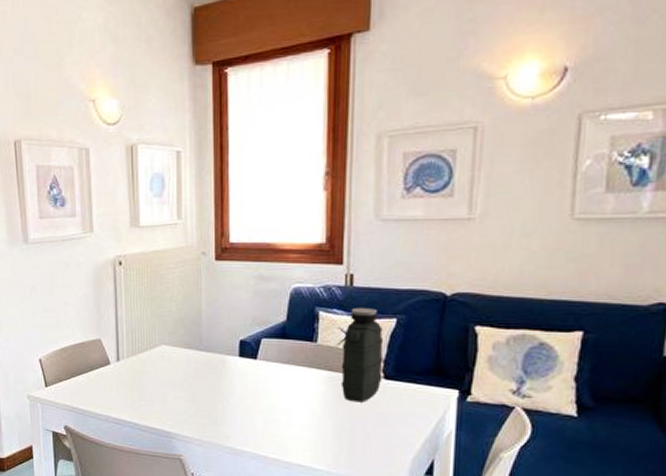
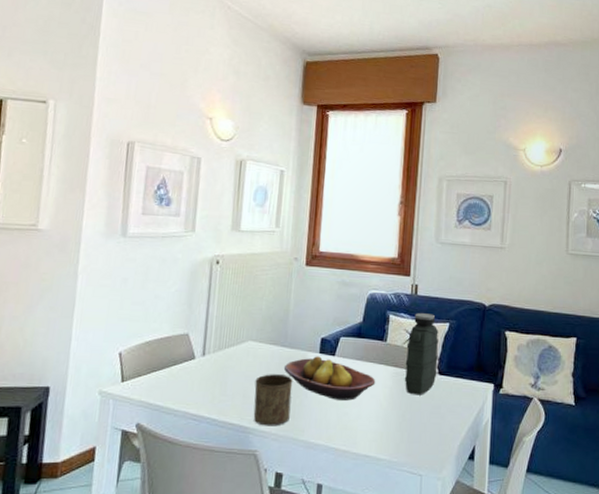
cup: none [173,379,212,432] -> present [253,374,293,426]
fruit bowl: none [201,360,306,407] -> present [283,356,376,401]

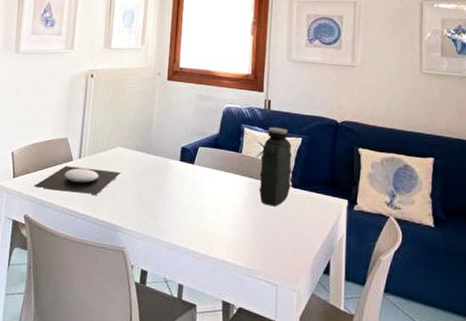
plate: none [148,365,252,395] -> present [34,165,121,195]
cup: present [253,374,293,426] -> none [121,178,157,227]
fruit bowl: present [283,356,376,401] -> none [148,163,232,207]

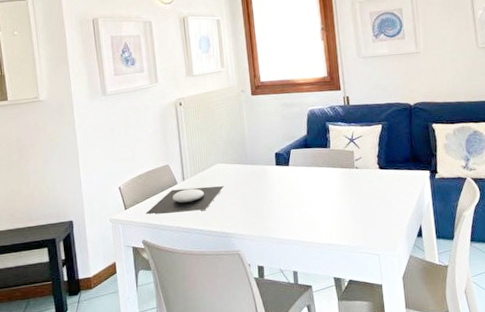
water jug: present [259,127,292,207] -> none [347,119,378,189]

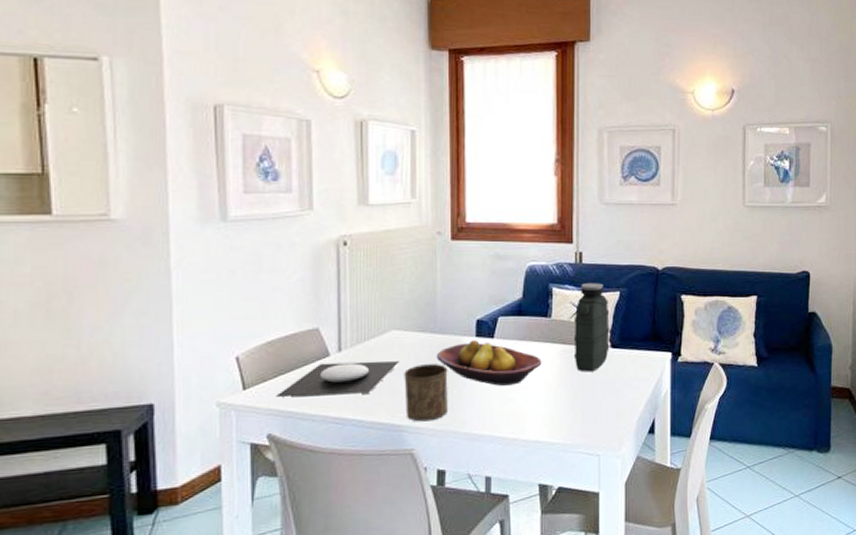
cup: none [228,187,261,230] -> present [404,364,448,422]
fruit bowl: none [249,168,327,202] -> present [436,340,542,386]
water jug: none [347,119,378,189] -> present [573,283,610,372]

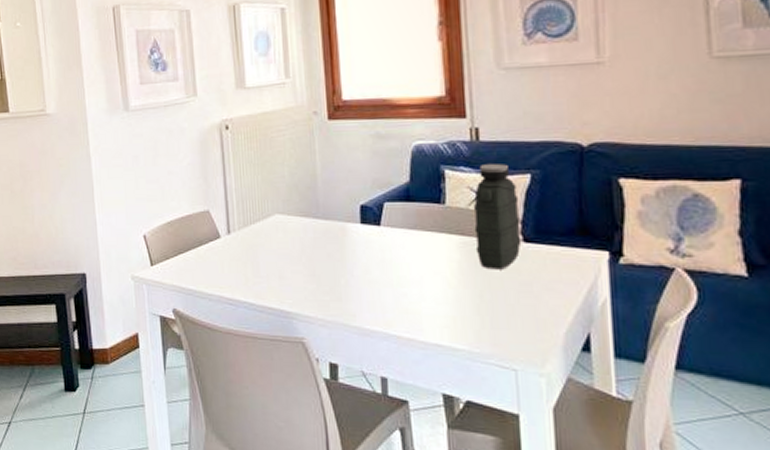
plate: present [277,361,399,397] -> none [178,245,285,277]
cup: present [404,364,448,422] -> none [290,251,336,311]
fruit bowl: present [436,340,542,386] -> none [320,227,438,279]

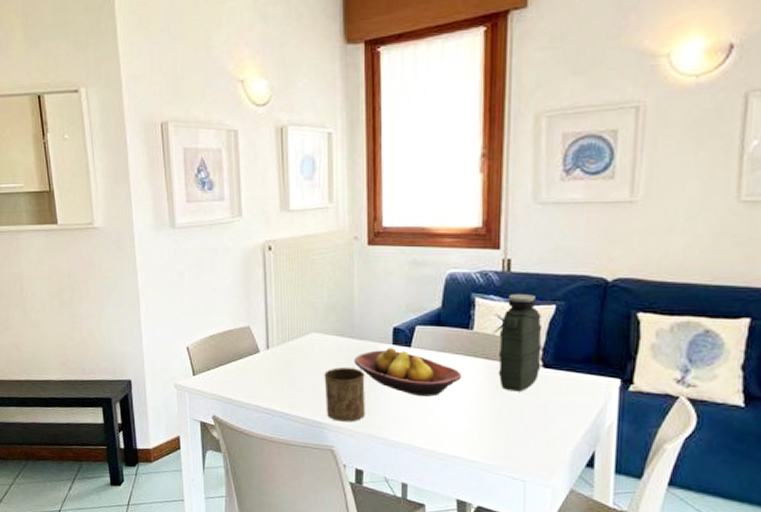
cup: none [290,251,336,311] -> present [324,367,365,422]
fruit bowl: none [320,227,438,279] -> present [353,348,462,397]

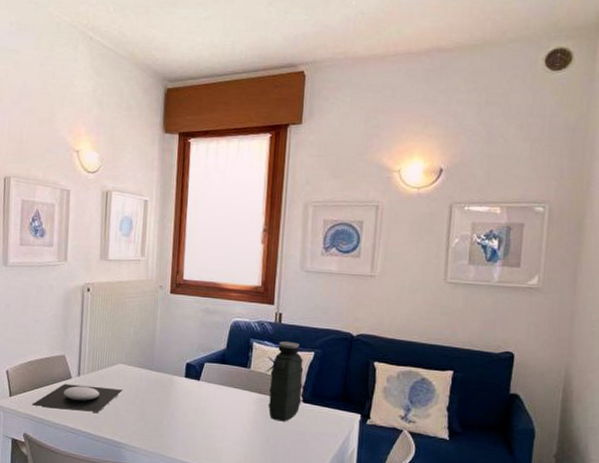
plate: none [219,358,320,390] -> present [32,383,123,413]
cup: present [324,367,365,422] -> none [125,395,161,443]
fruit bowl: present [353,348,462,397] -> none [151,380,240,423]

